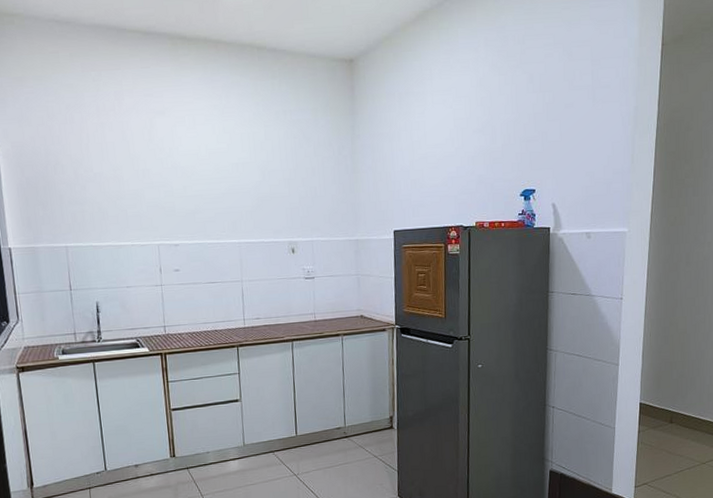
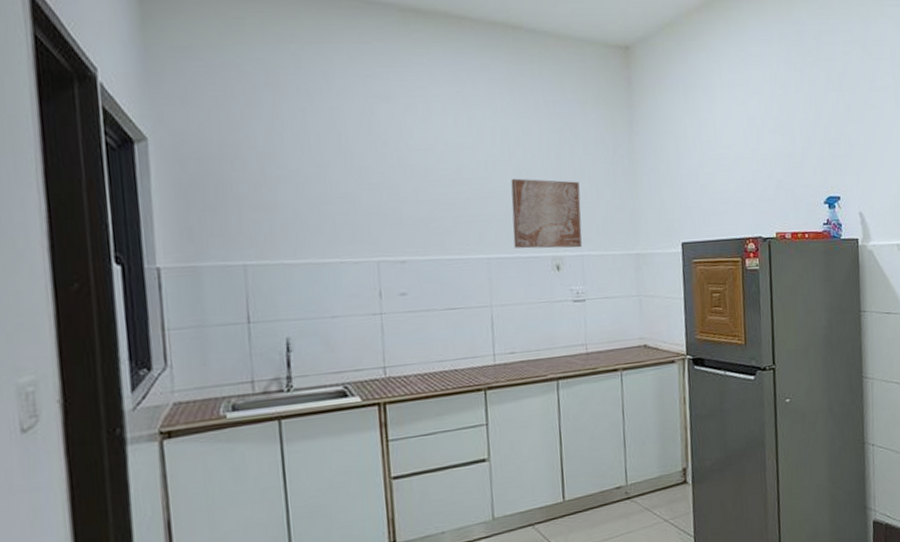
wall art: none [256,177,313,235] -> present [511,178,582,249]

